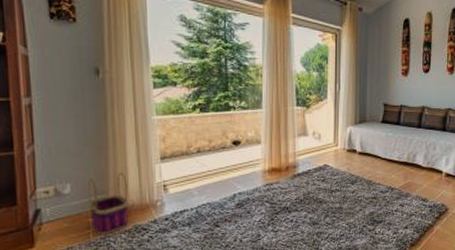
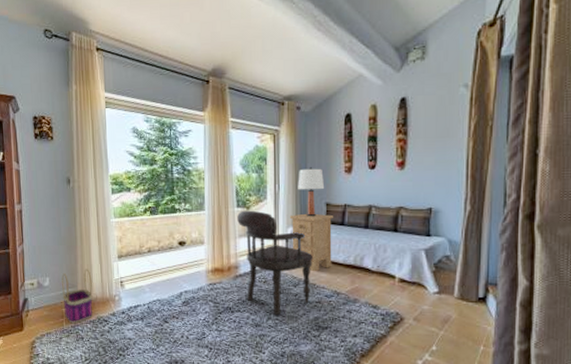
armchair: none [297,109,370,213] -> present [237,210,313,316]
nightstand: none [350,113,390,169] -> present [290,213,333,272]
lamp: none [358,68,383,117] -> present [298,167,325,217]

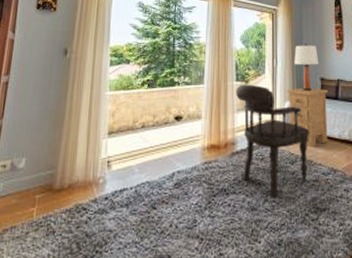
basket: present [61,269,93,324] -> none [37,147,76,214]

